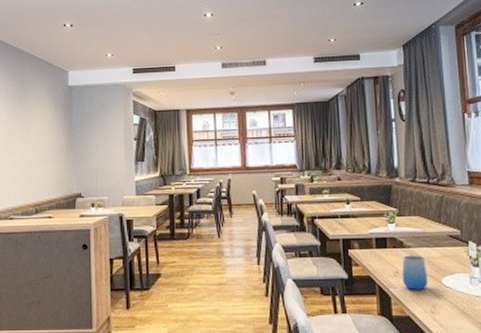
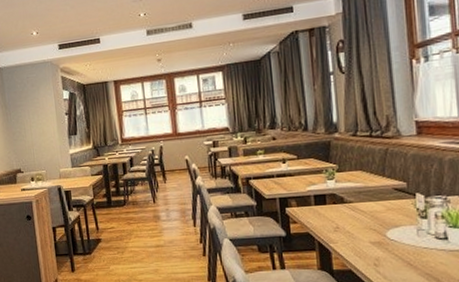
cup: present [401,255,429,290] -> none [342,210,372,244]

